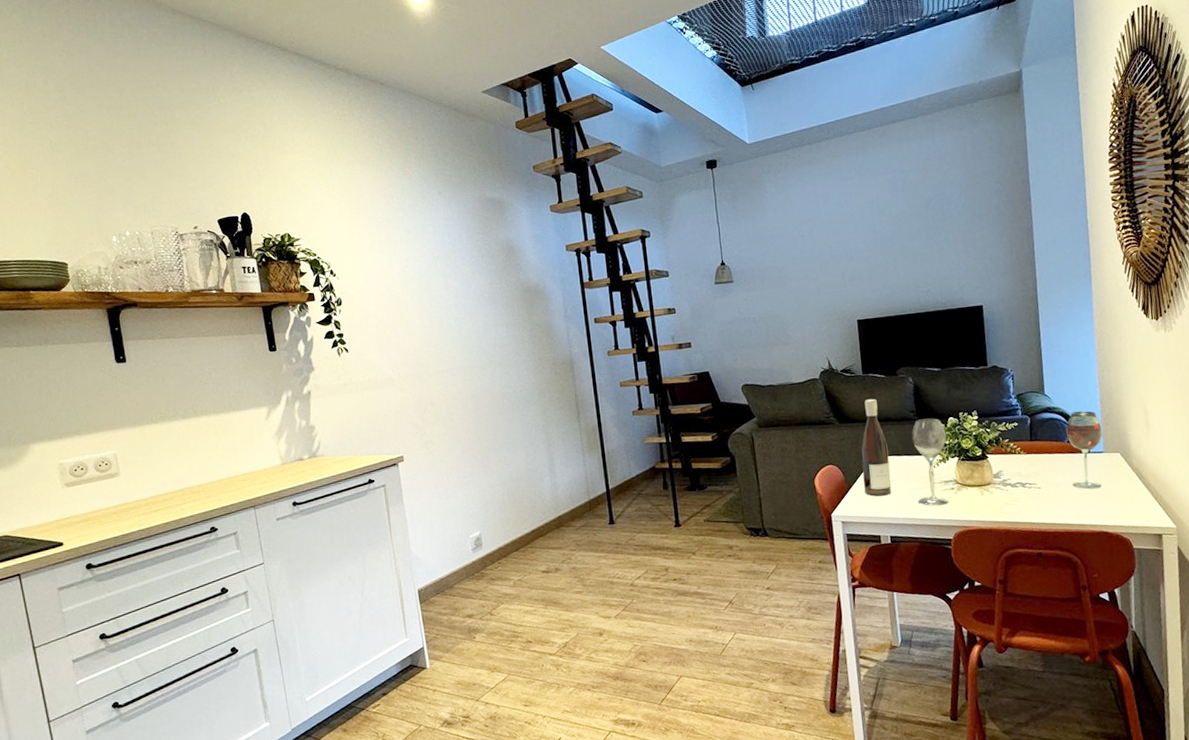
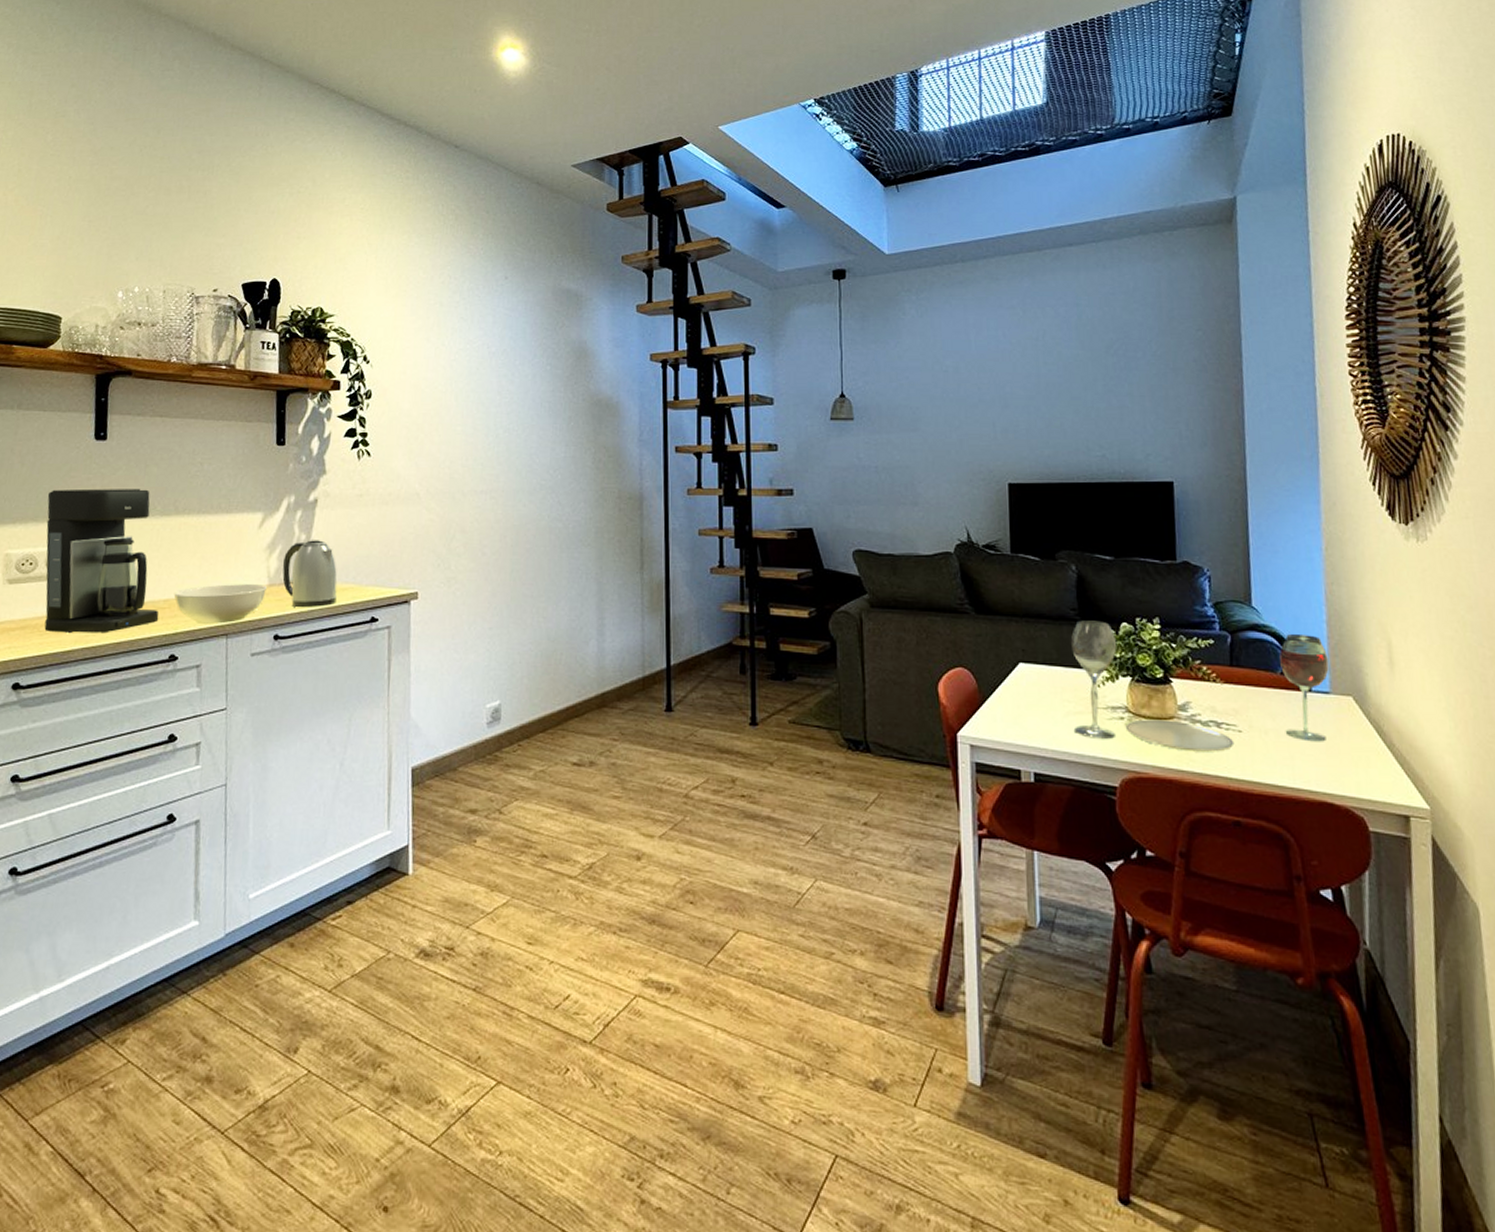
coffee maker: none [85,399,197,521] -> present [44,489,159,634]
bowl: none [205,464,281,501] -> present [174,584,268,624]
kettle: none [290,424,339,479] -> present [282,540,337,608]
bottle: present [860,398,892,497] -> none [1002,586,1040,718]
plate: none [955,485,1036,507] -> present [1125,719,1235,752]

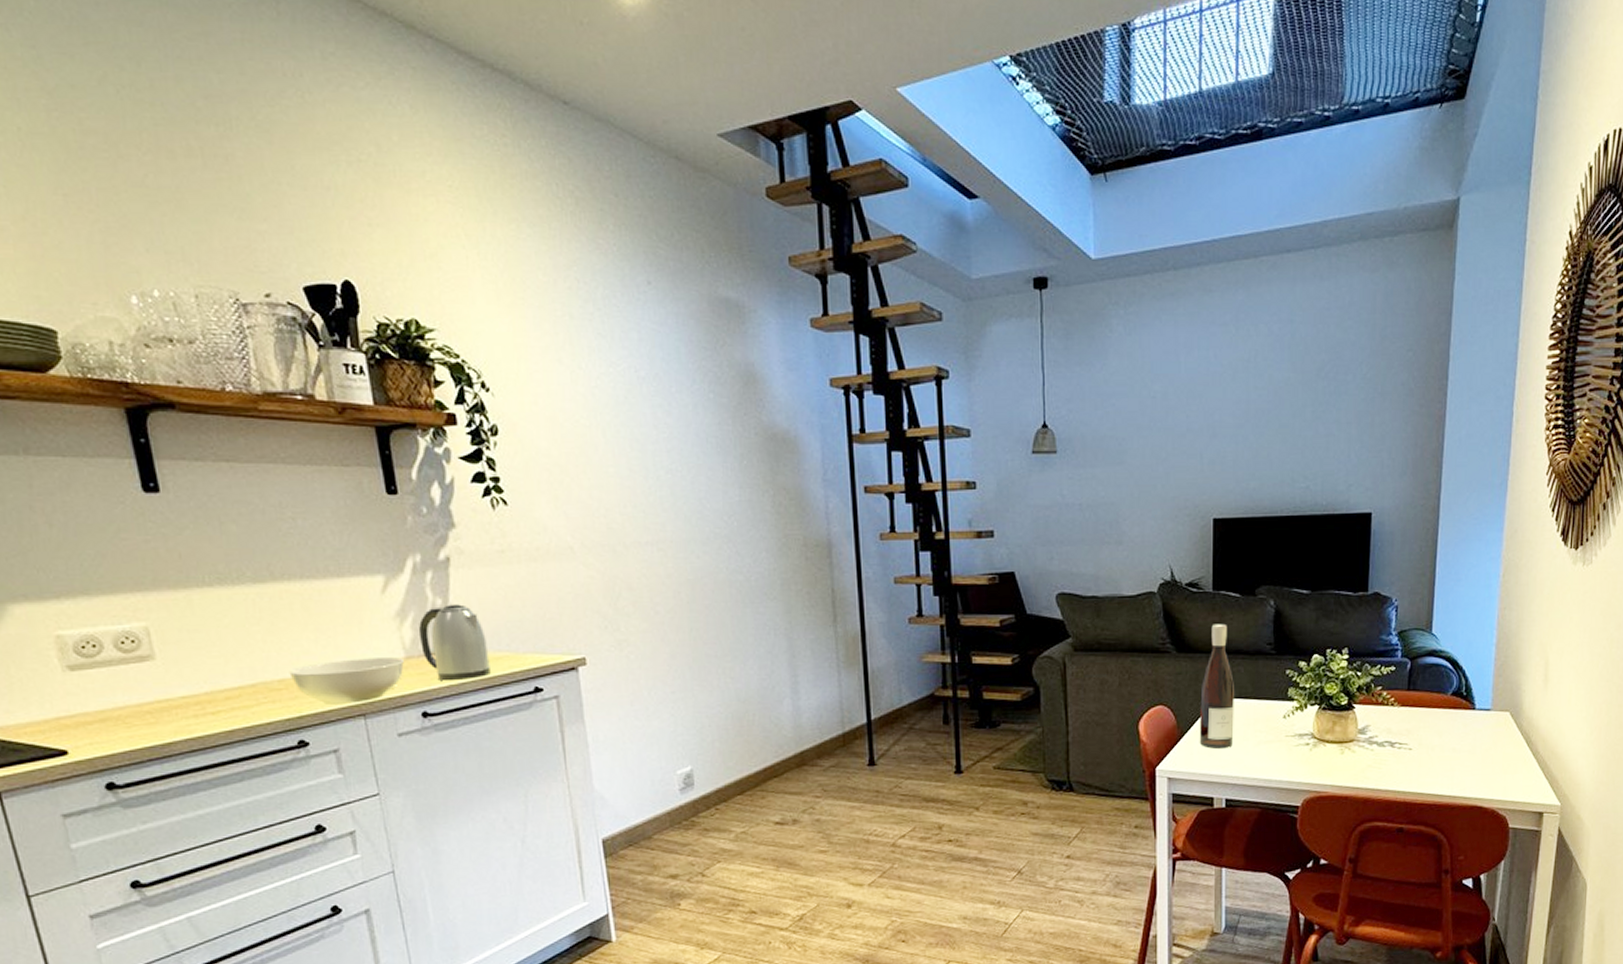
coffee maker: present [44,489,159,634] -> none [95,552,276,724]
bottle: none [1002,586,1040,718] -> present [1199,623,1235,750]
wineglass: present [1070,620,1118,740] -> none [1265,653,1308,765]
plate: present [1125,719,1235,752] -> none [1310,743,1405,770]
wineglass: present [1279,634,1329,742] -> none [1449,657,1493,755]

